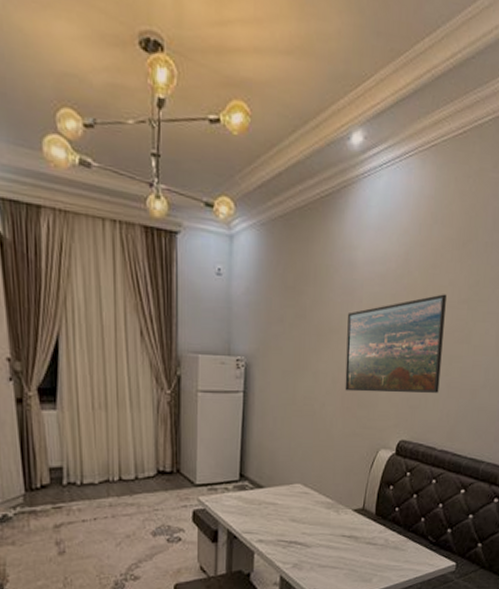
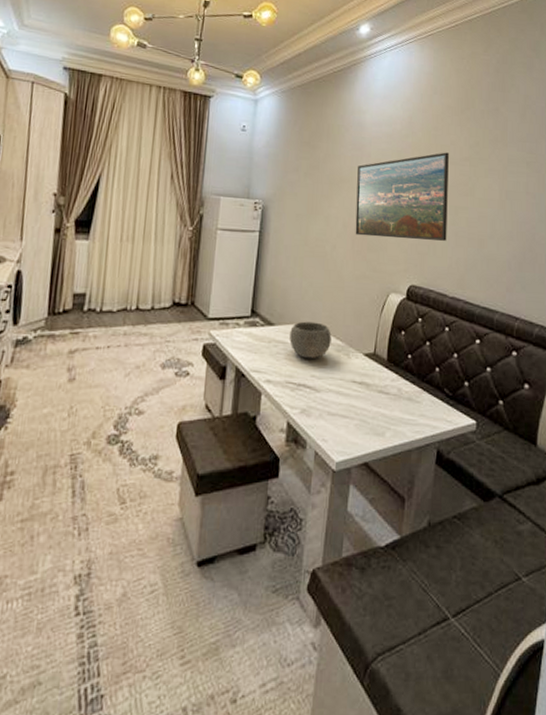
bowl: none [280,482,321,518] -> present [289,321,332,359]

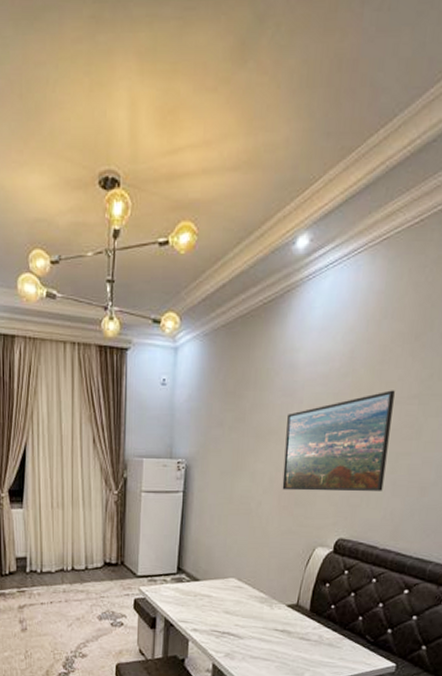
bowl: present [289,321,332,359] -> none [214,576,255,611]

